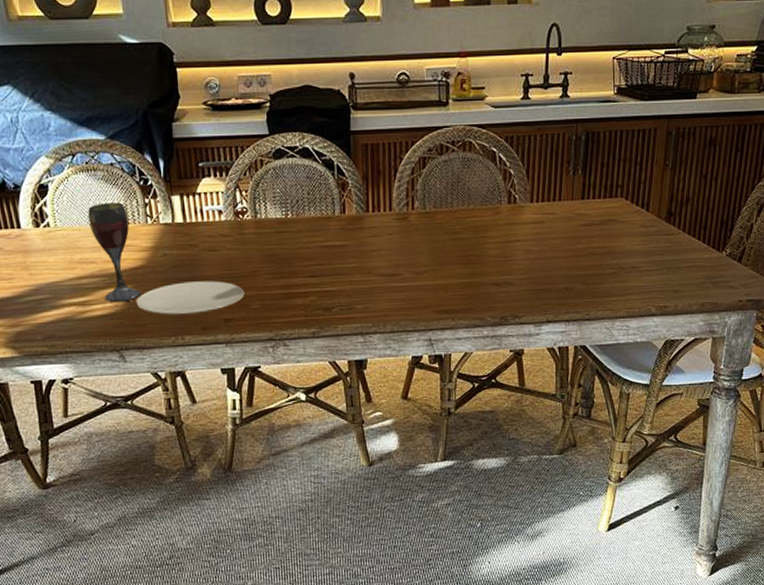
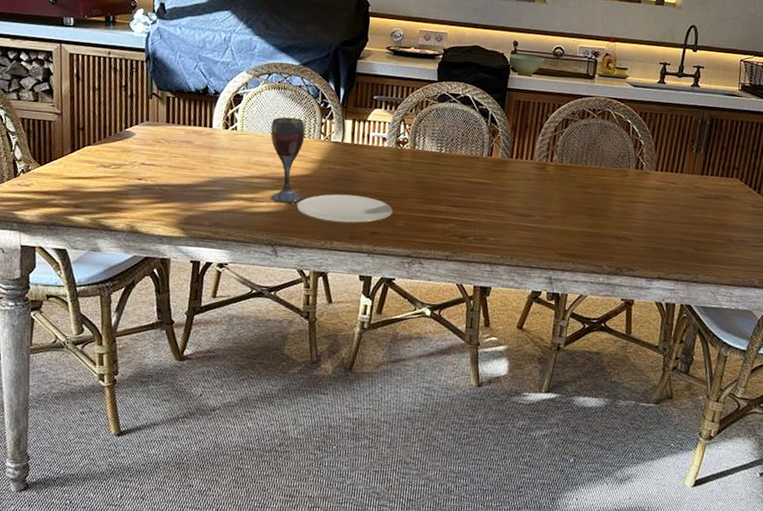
bowl: none [347,88,388,113] -> present [509,54,544,76]

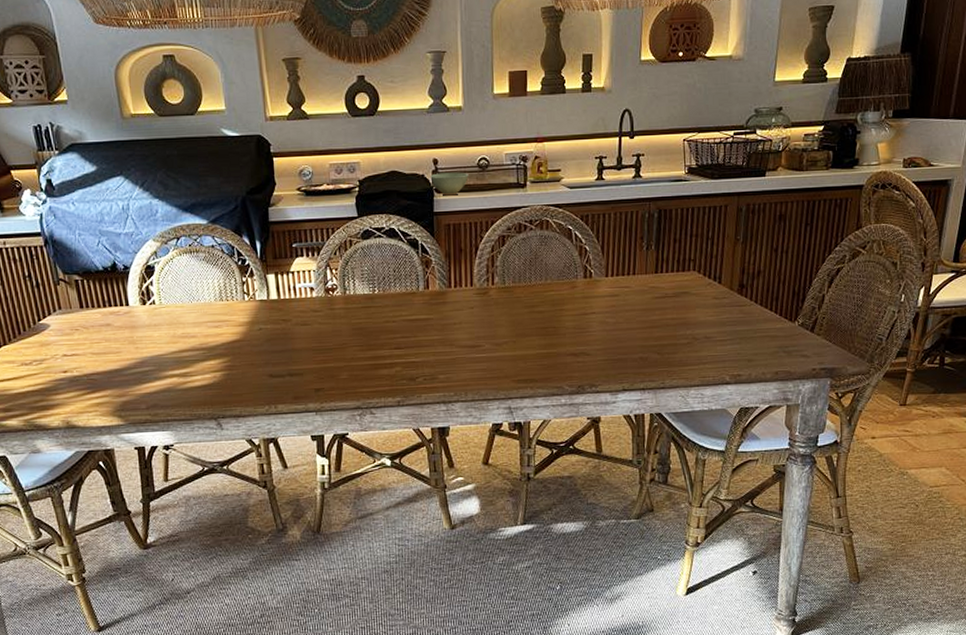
cup: present [270,117,305,204] -> none [190,281,238,374]
plate: present [296,194,393,224] -> none [232,353,334,386]

